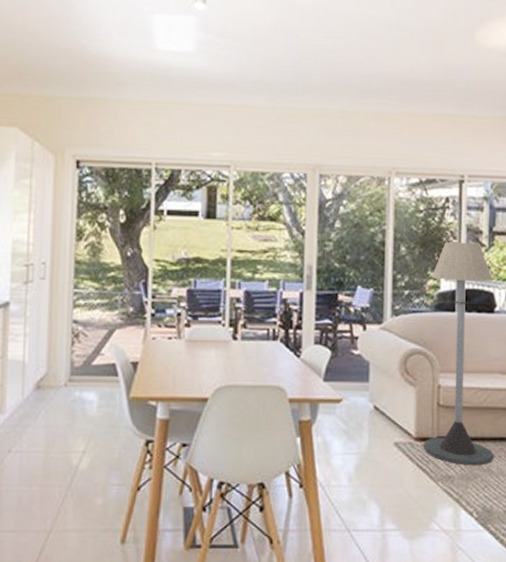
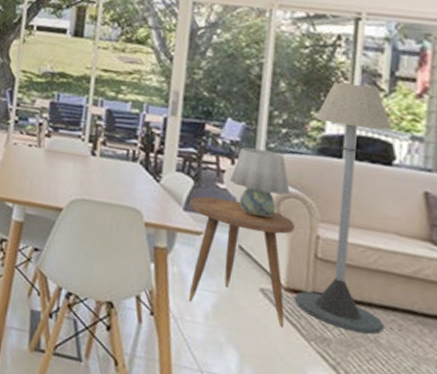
side table: none [329,364,420,474] -> present [188,196,295,328]
table lamp: none [362,312,414,376] -> present [229,147,290,218]

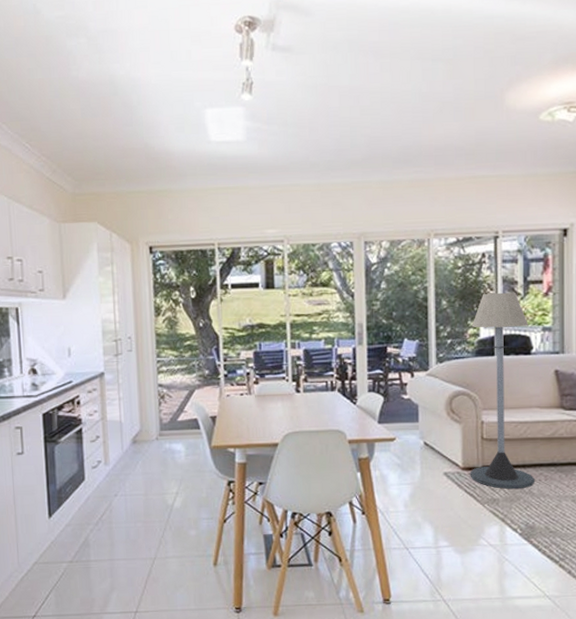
side table: present [188,196,295,328] -> none [382,406,465,499]
table lamp: present [229,147,290,218] -> none [411,360,458,416]

